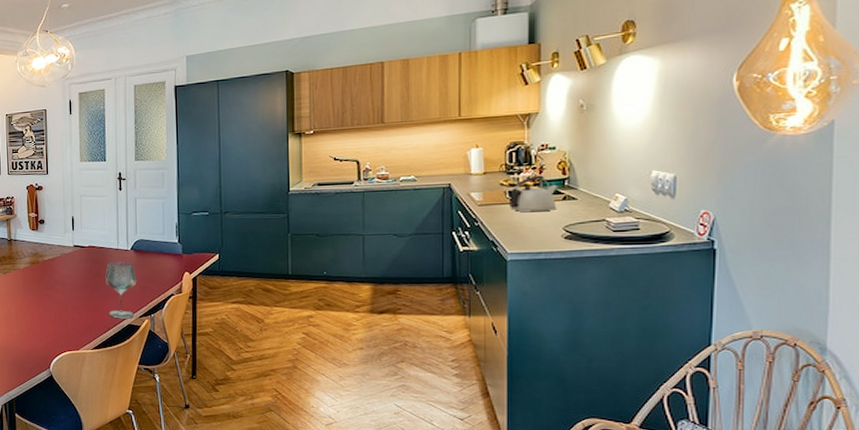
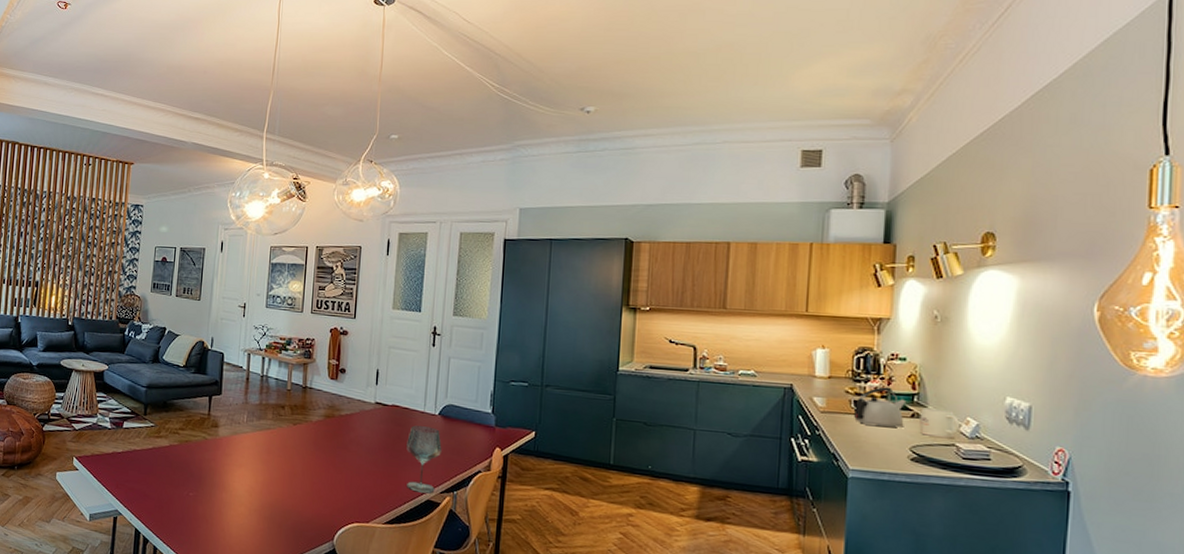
mug: none [571,189,610,216] -> present [919,407,961,439]

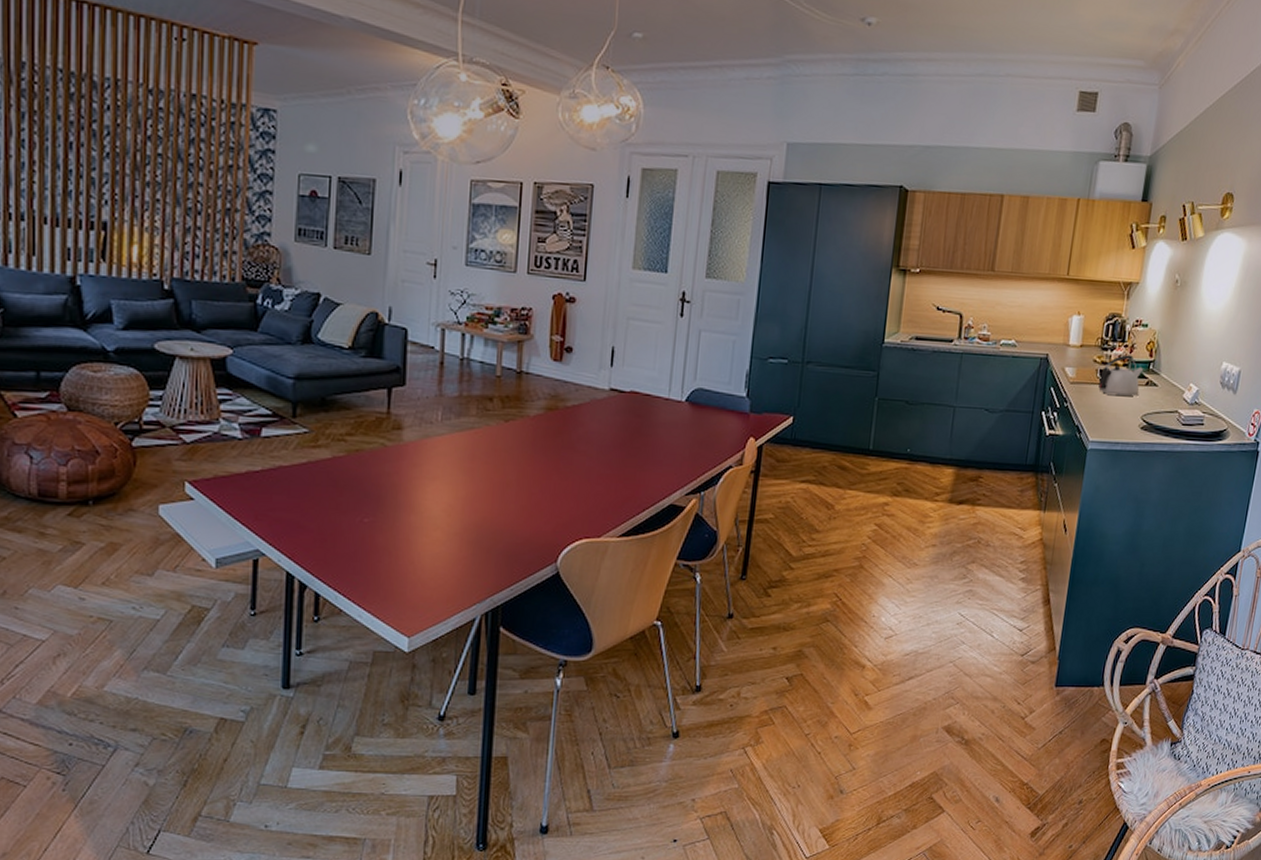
wine glass: present [405,425,442,494] -> none [645,416,689,497]
mug: present [919,407,961,439] -> none [1151,375,1185,406]

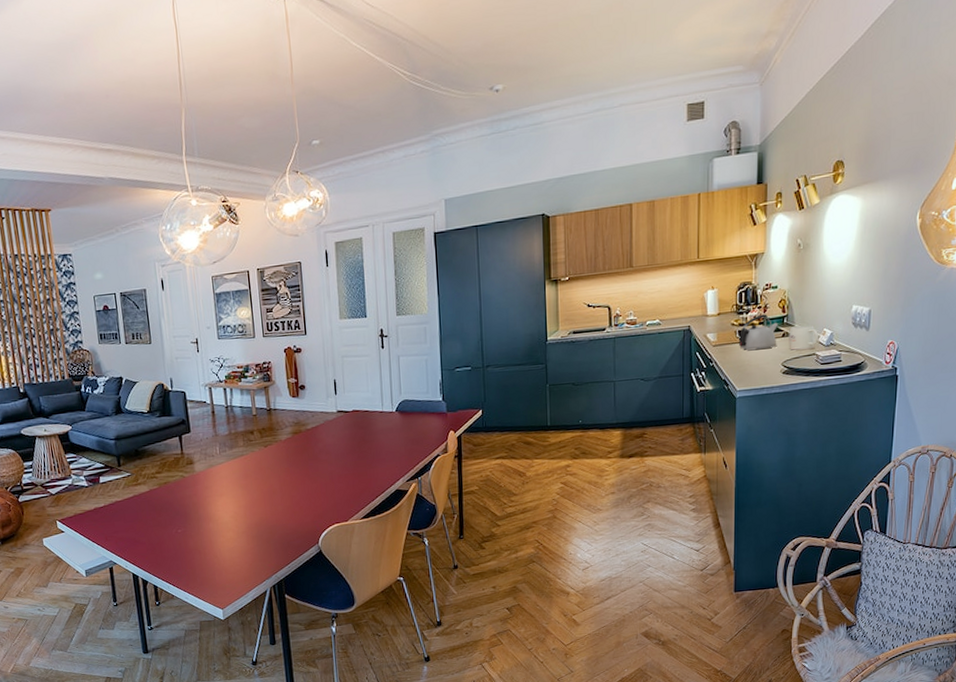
mug: none [1151,375,1185,406] -> present [788,324,819,351]

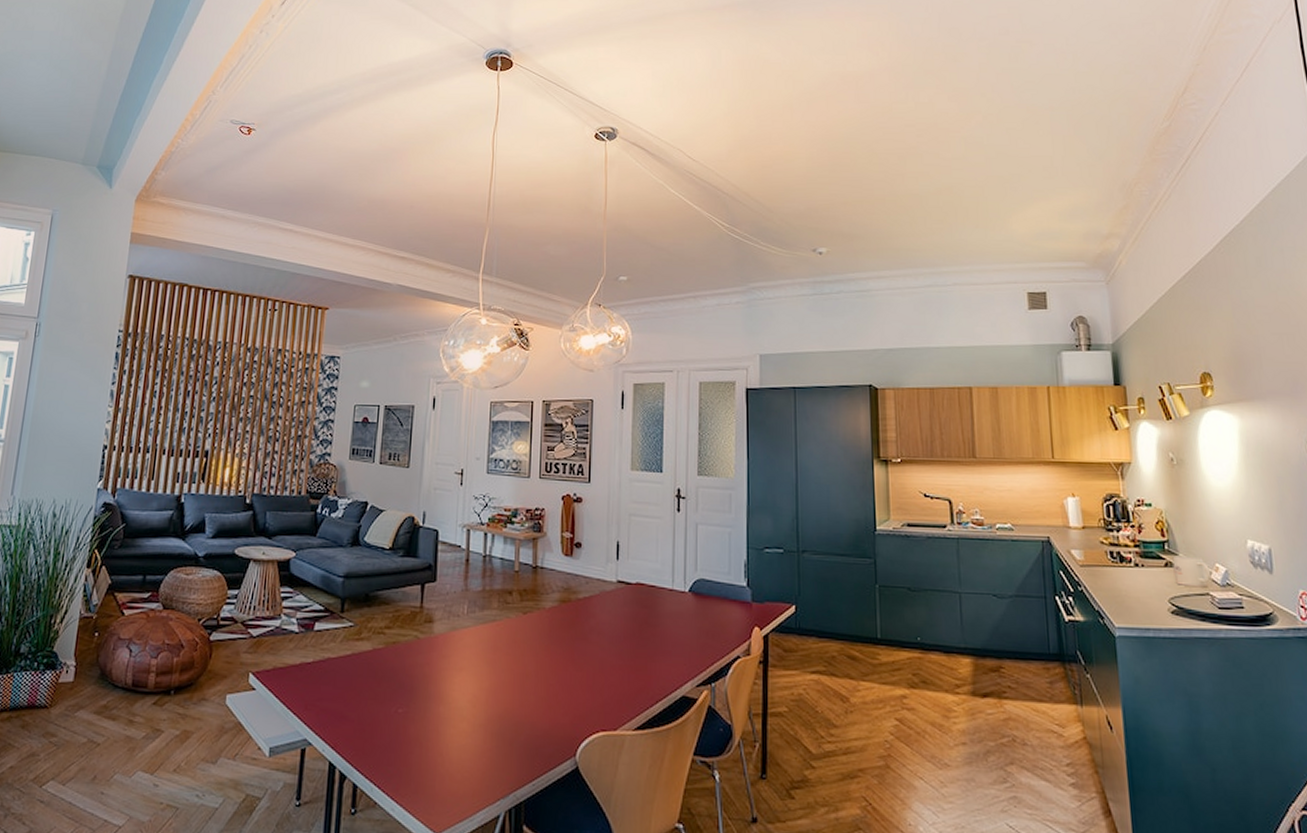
kettle: present [739,314,779,351] -> none [1111,535,1160,579]

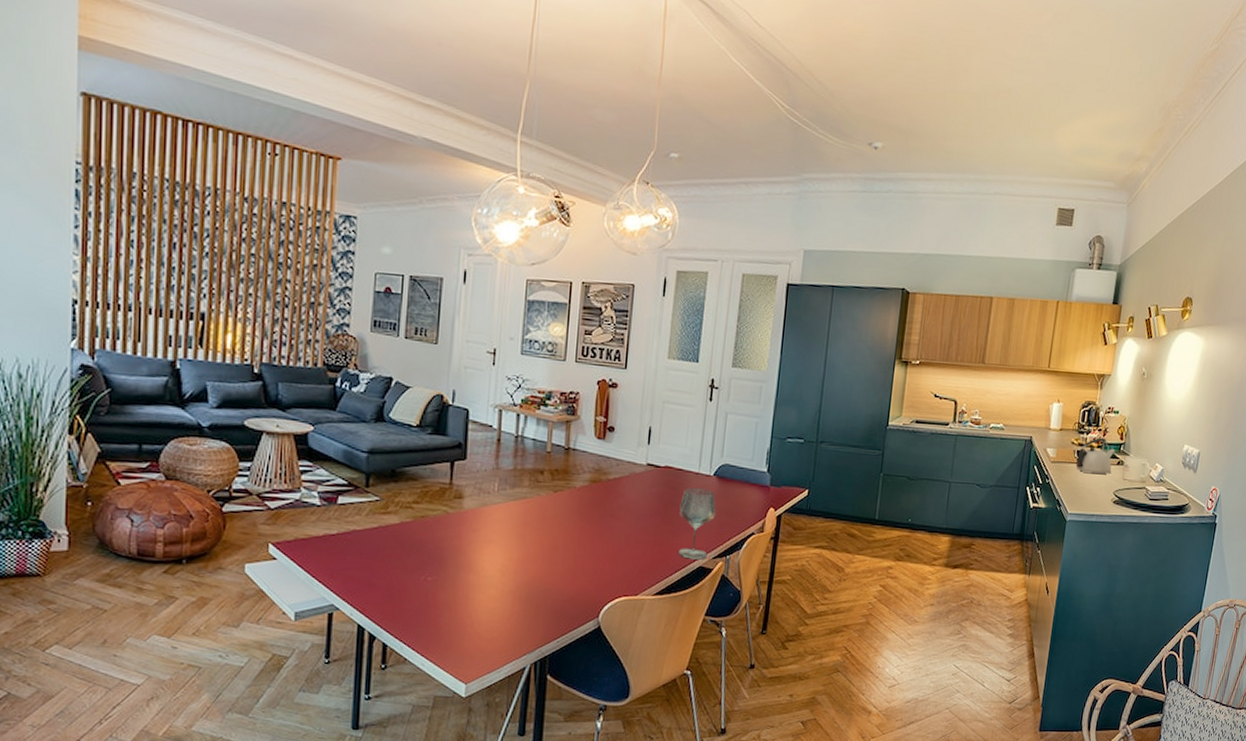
wine glass: none [654,606,695,688] -> present [678,488,716,560]
kettle: none [1111,535,1160,579] -> present [1076,438,1116,474]

